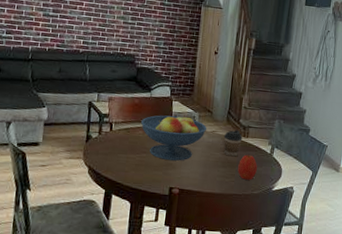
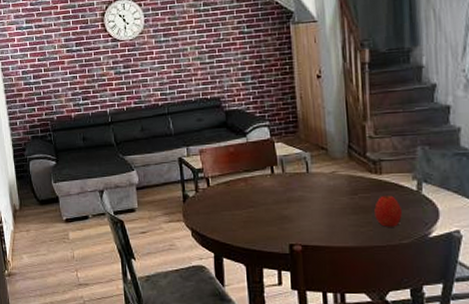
fruit bowl: present [141,114,207,161] -> none [241,156,325,212]
coffee cup: present [223,129,243,157] -> none [347,166,374,200]

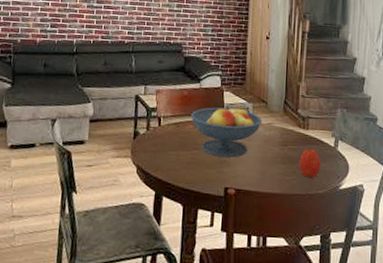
fruit bowl: none [241,156,325,212] -> present [191,105,263,158]

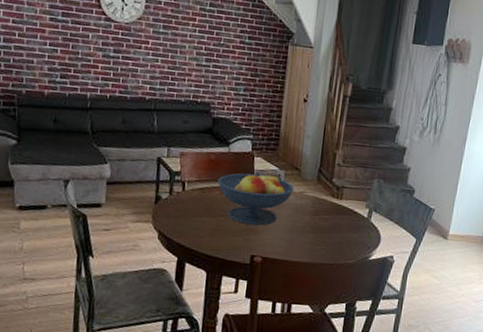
apple: present [299,149,322,178] -> none [329,219,353,248]

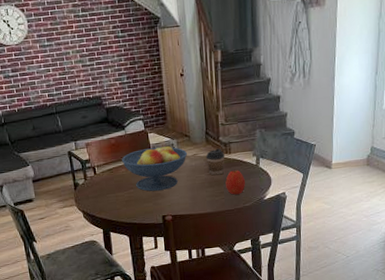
coffee cup: none [313,190,335,221] -> present [205,148,225,176]
apple: none [329,219,353,248] -> present [225,170,246,195]

